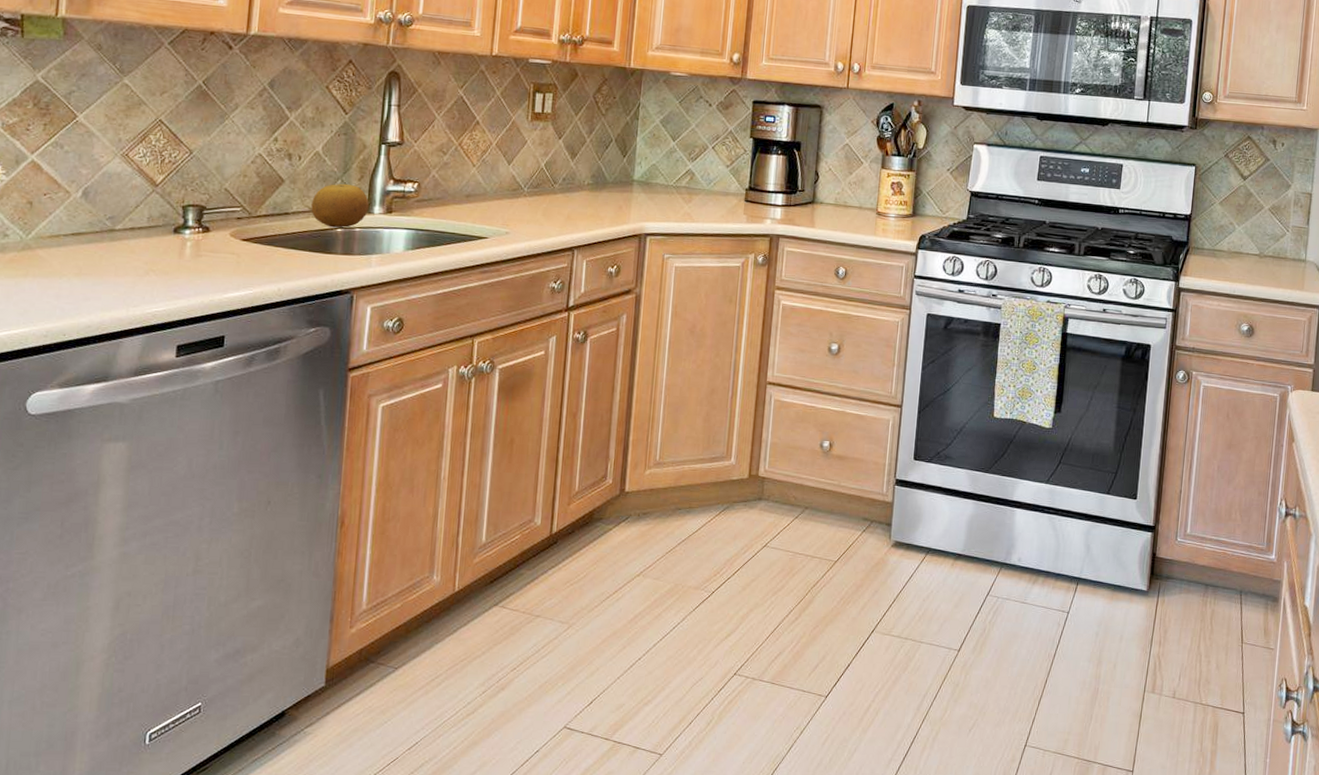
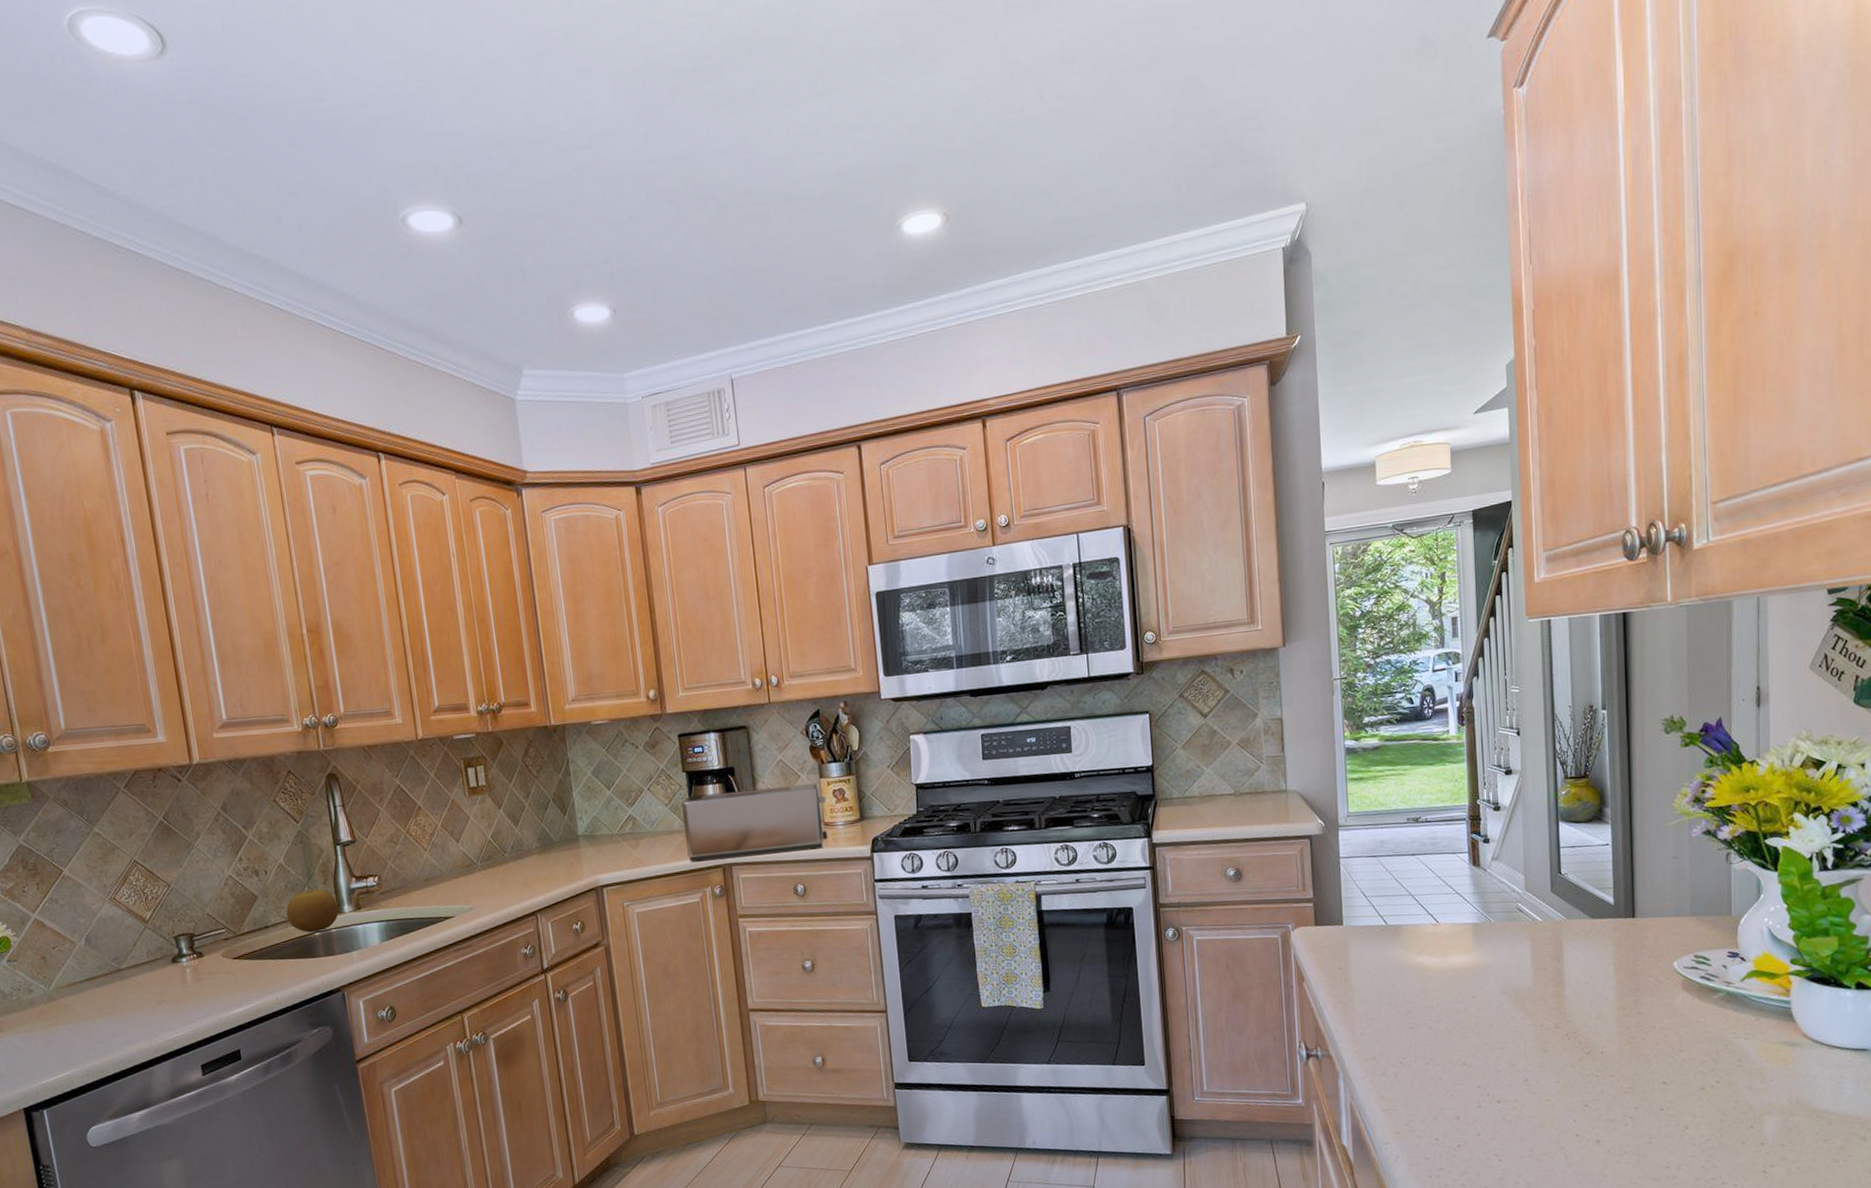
toaster: none [738,162,883,236] -> present [681,783,828,862]

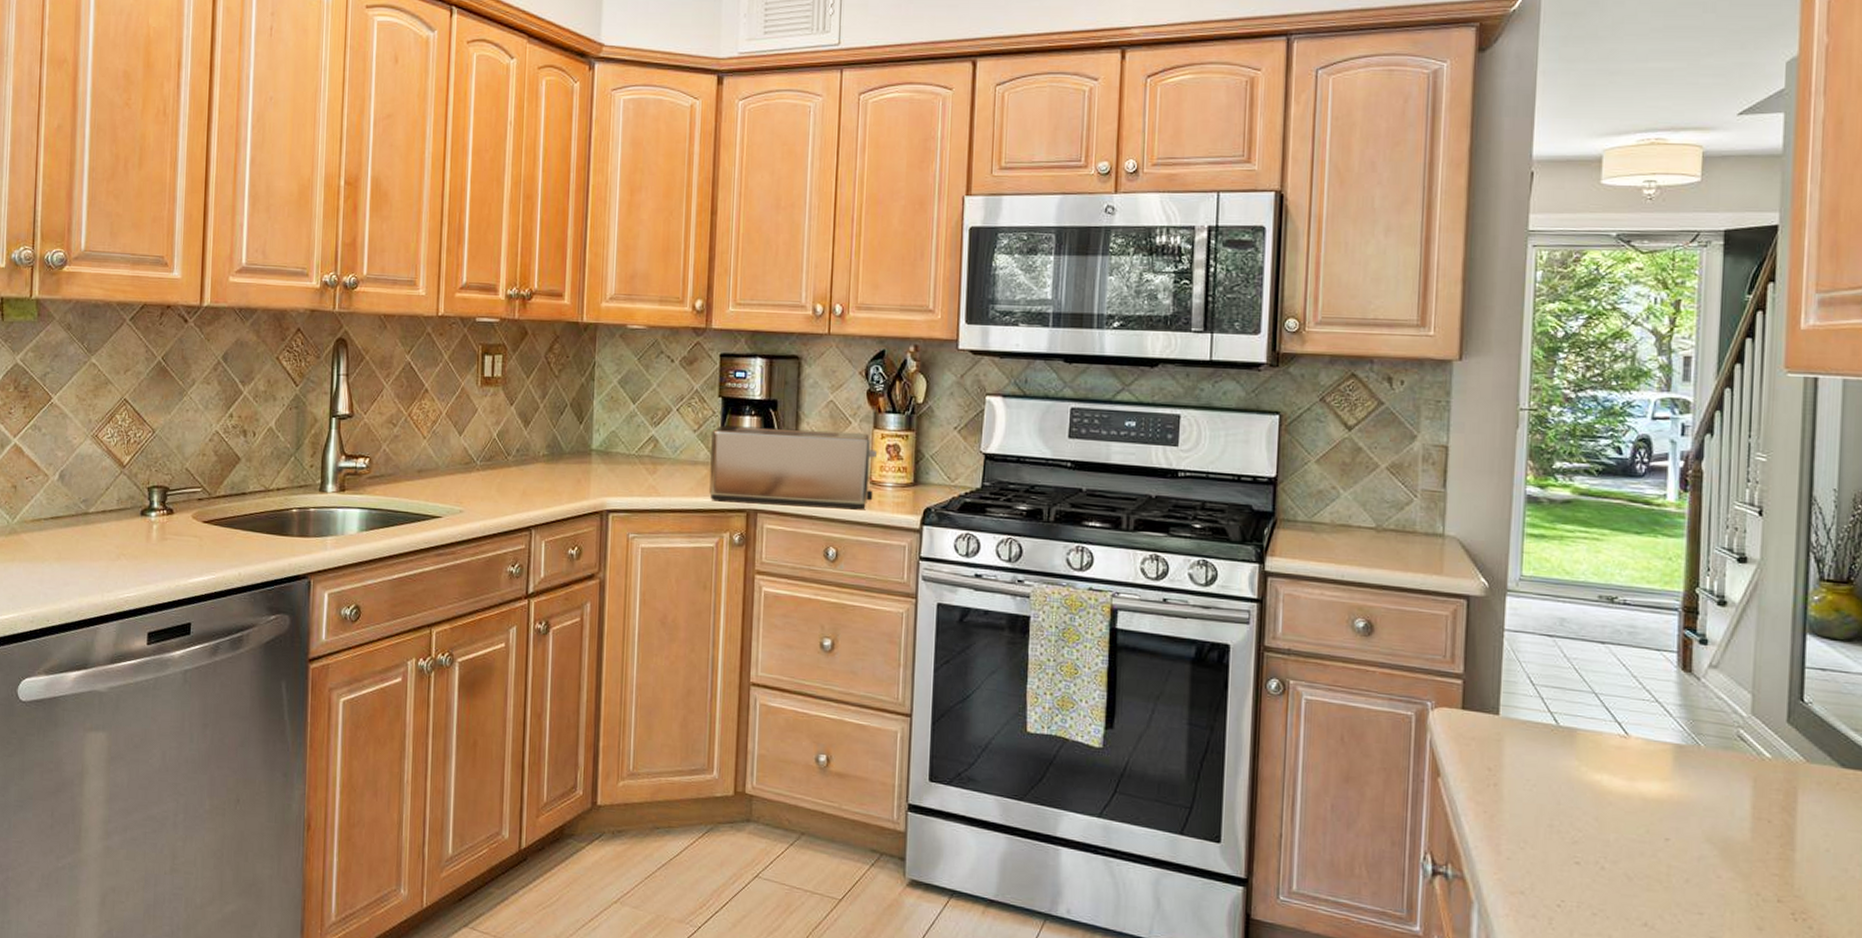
fruit: present [286,889,339,933] -> none [267,460,322,508]

